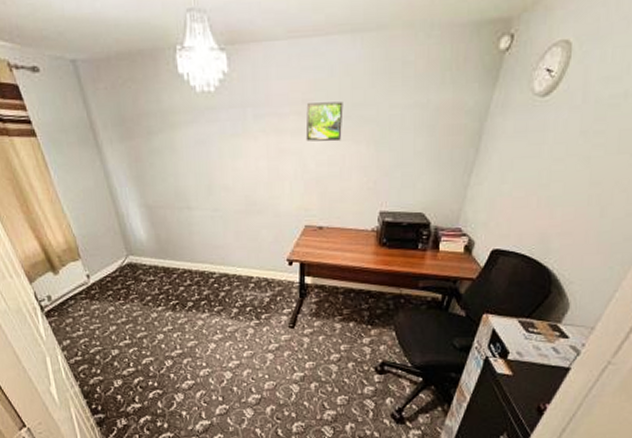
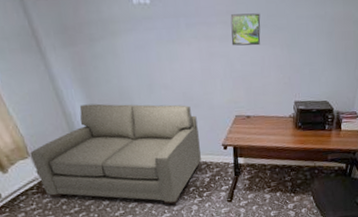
sofa: none [81,204,261,325] -> present [30,103,201,205]

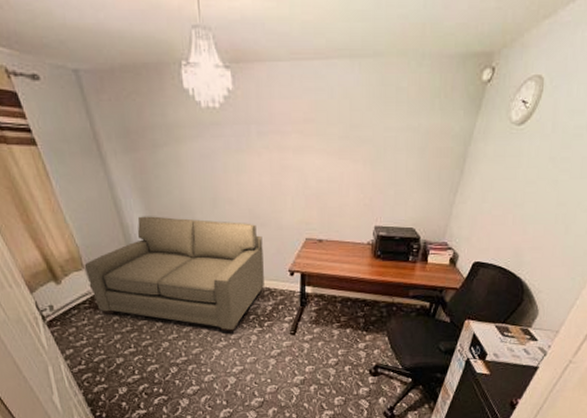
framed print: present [230,13,261,46] -> none [307,122,342,160]

